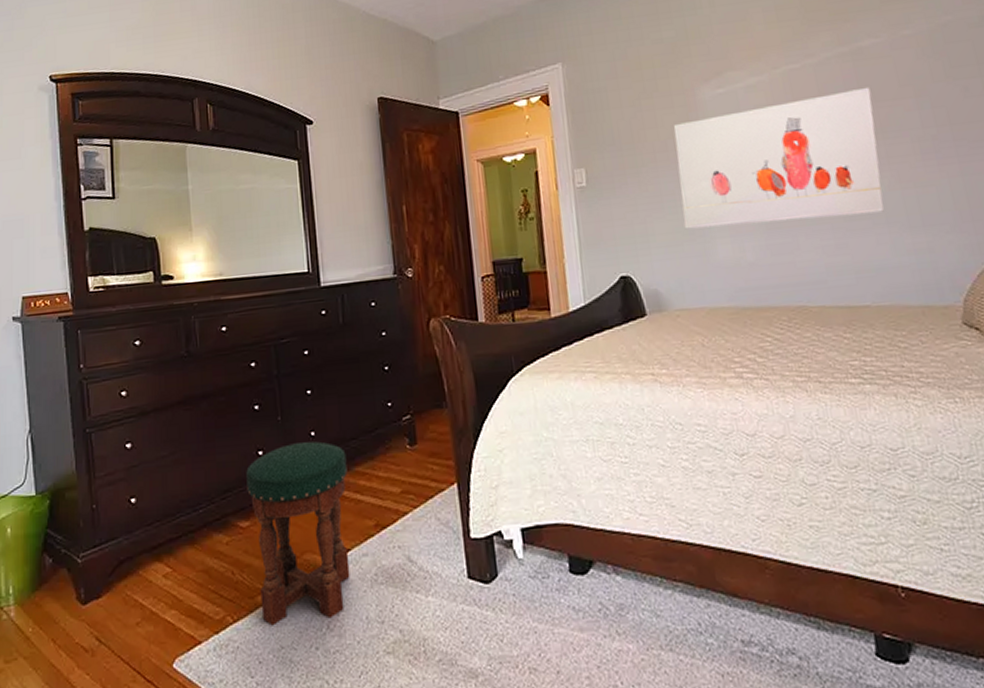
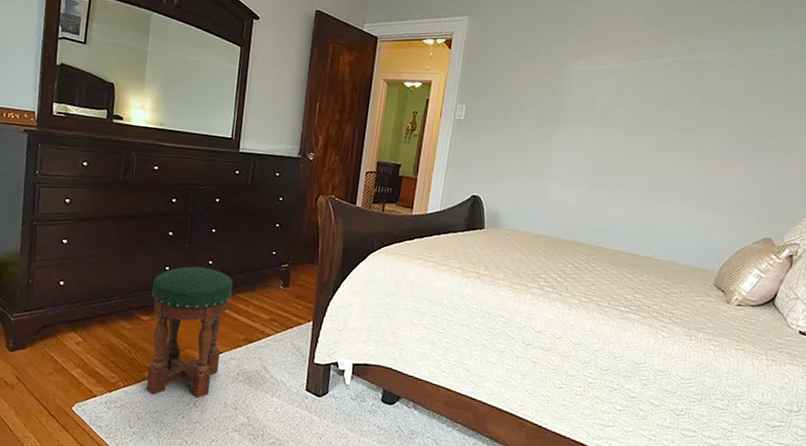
wall art: present [674,86,885,230] -> none [530,86,700,190]

